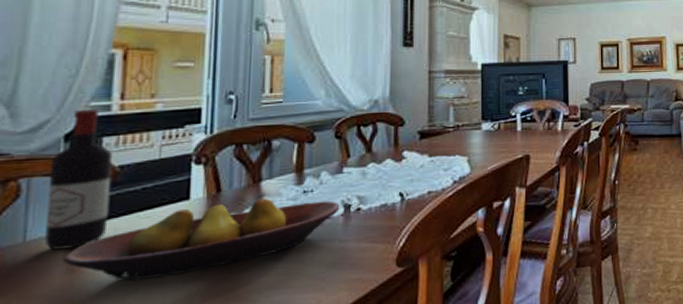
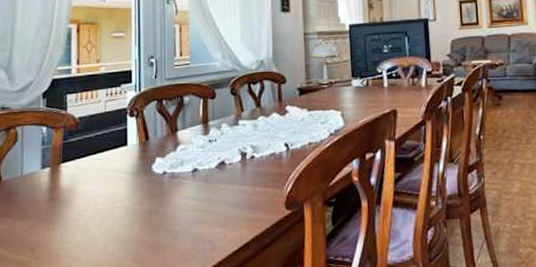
wine bottle: present [44,110,113,250] -> none [34,73,74,183]
fruit bowl: present [62,198,340,282] -> none [46,145,238,211]

